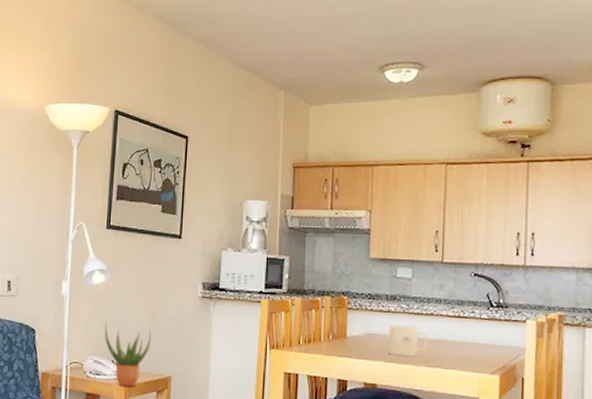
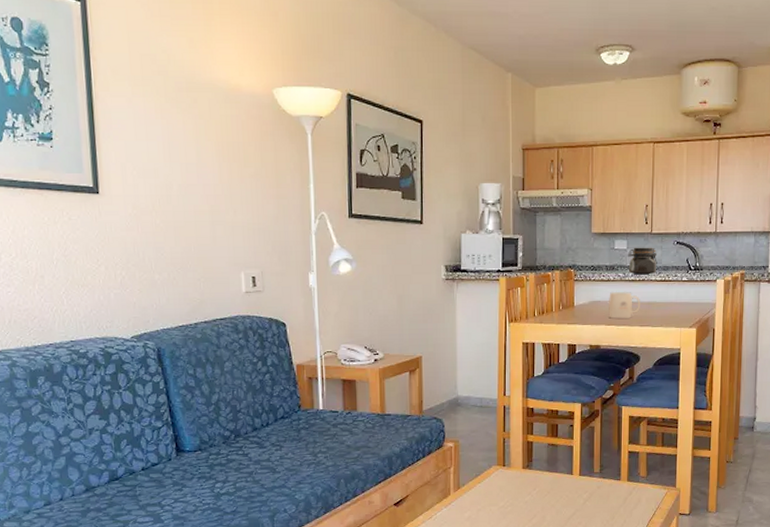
potted plant: present [104,321,152,387] -> none [355,309,401,369]
jar: none [412,276,450,309] -> present [627,247,658,275]

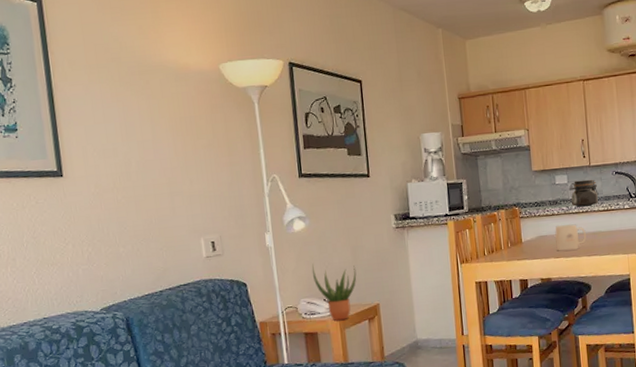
potted plant: none [355,309,401,369] -> present [312,263,357,320]

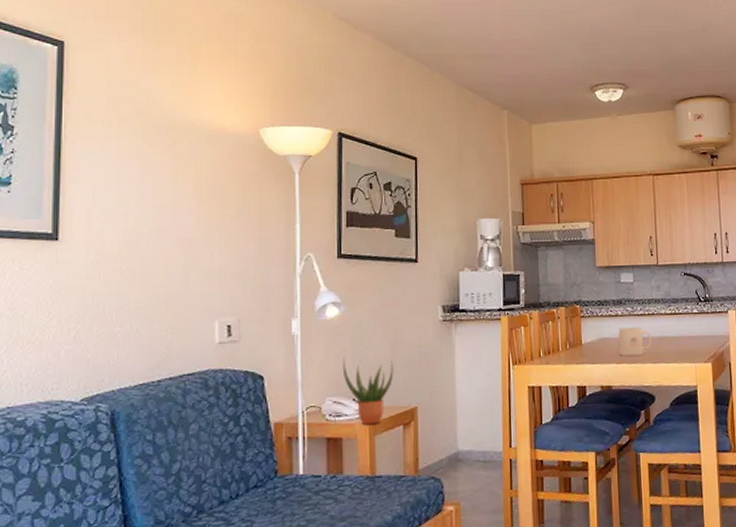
jar: present [568,179,599,207] -> none [634,279,666,309]

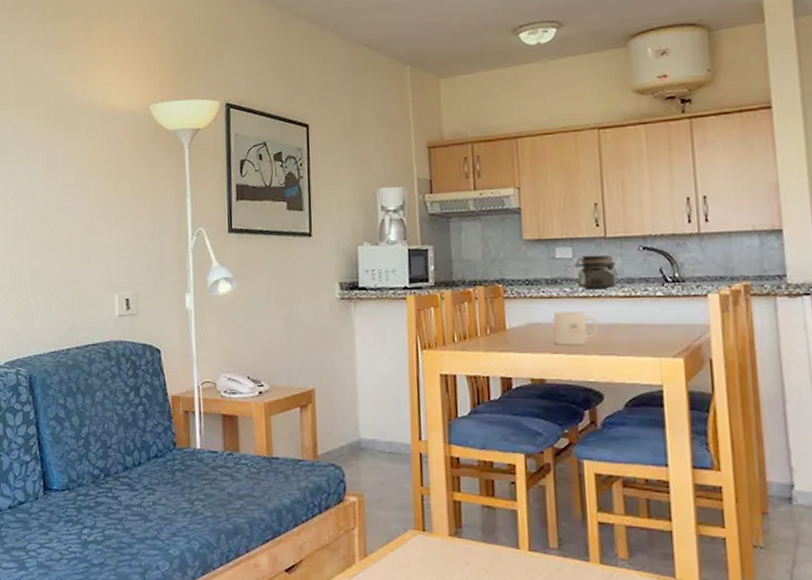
potted plant: present [342,357,394,425] -> none [236,333,289,404]
jar: none [634,279,666,309] -> present [573,254,618,290]

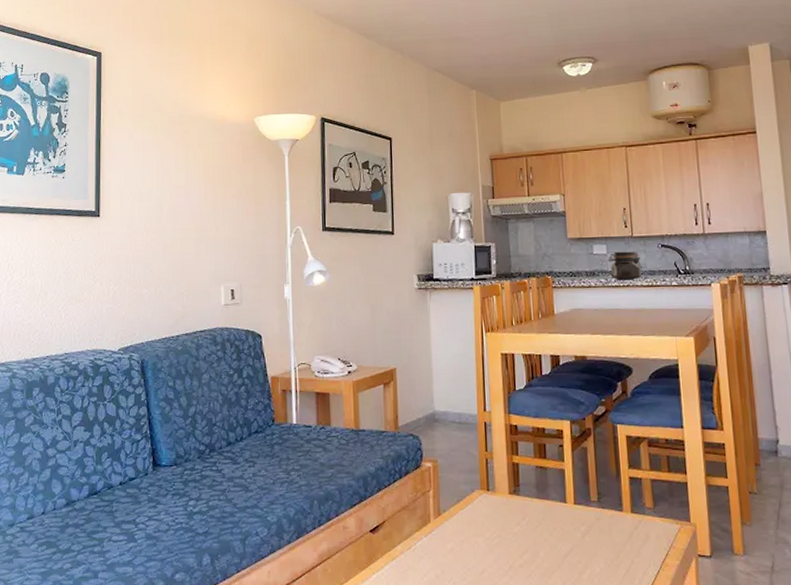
mug: present [553,310,598,347] -> none [591,298,628,328]

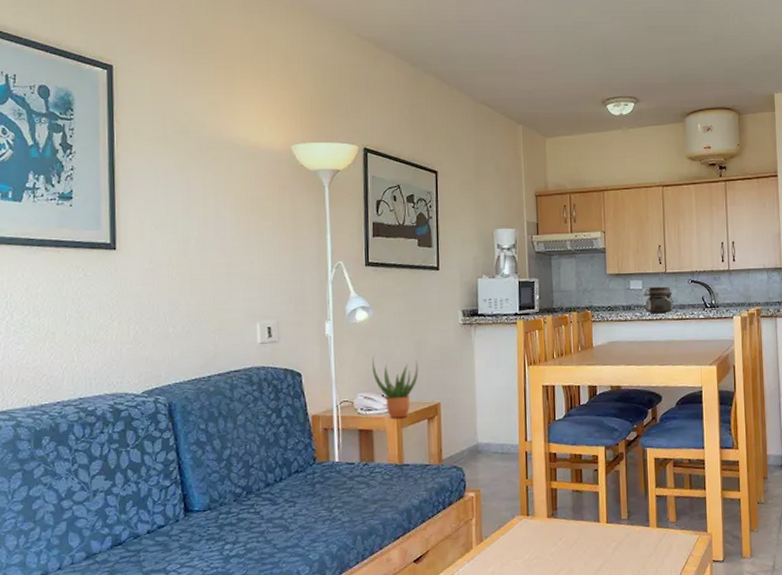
potted plant: none [328,320,374,382] -> present [371,356,419,418]

